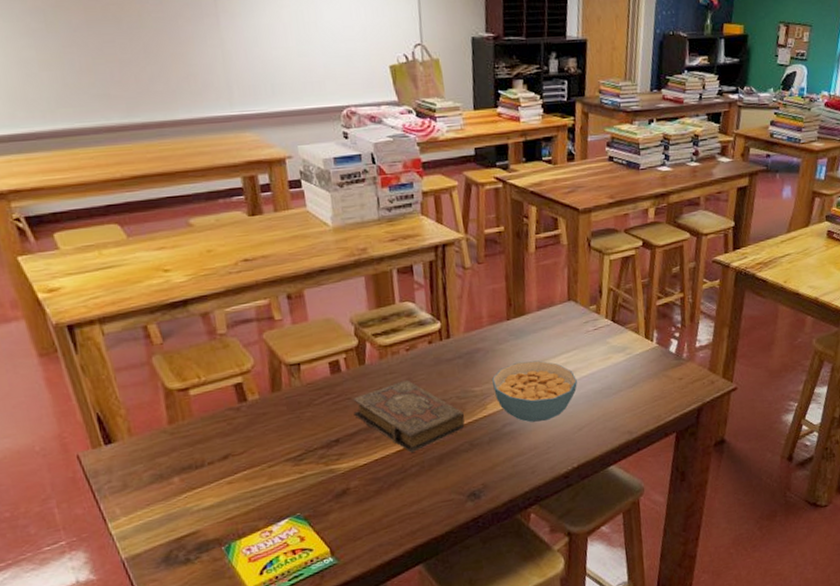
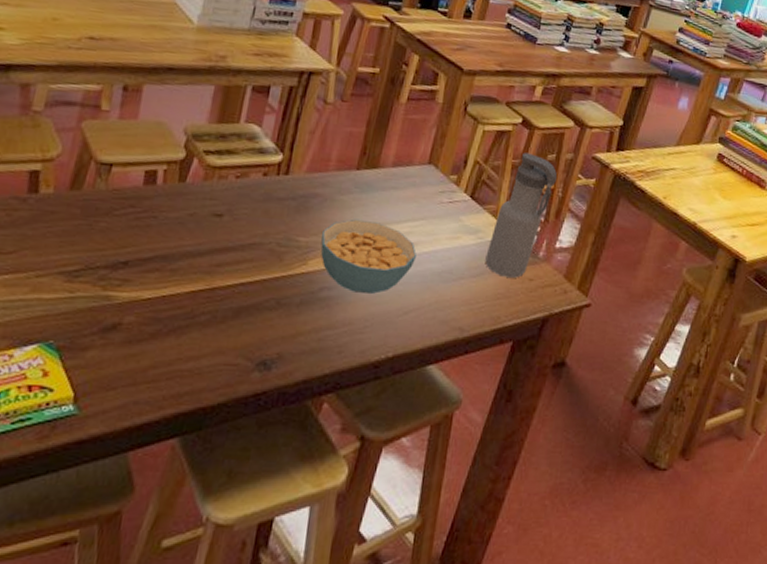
book: present [353,380,465,453] -> none [154,211,281,297]
water bottle: none [636,270,685,382] -> present [485,153,558,278]

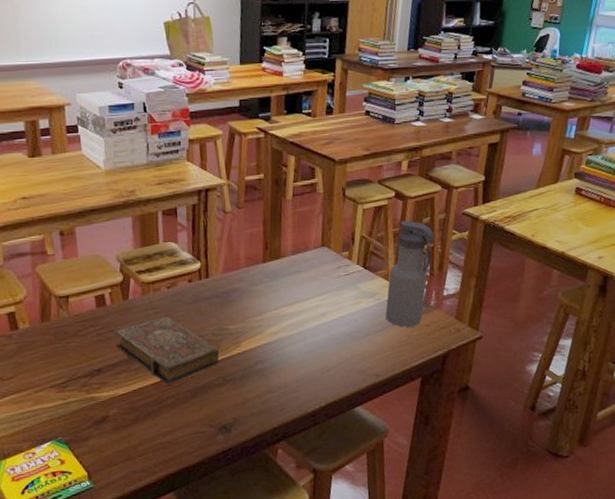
book: none [154,211,281,297] -> present [116,316,220,385]
cereal bowl: present [320,218,416,295] -> none [247,302,328,362]

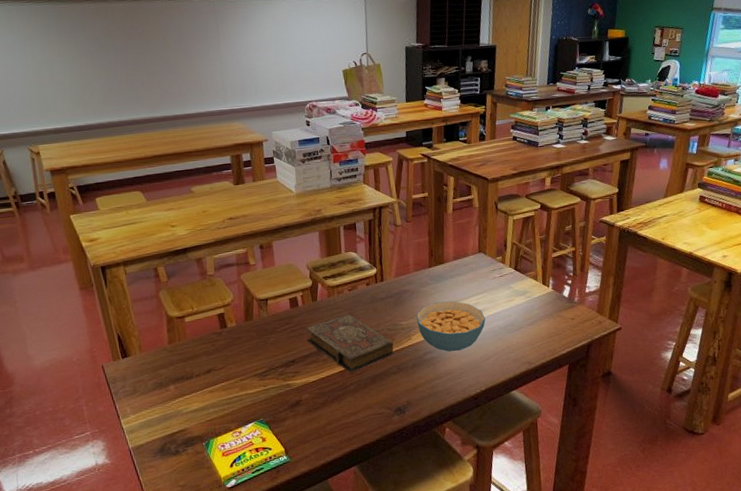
cereal bowl: none [247,302,328,362] -> present [416,301,486,352]
water bottle: present [385,220,435,327] -> none [535,228,577,321]

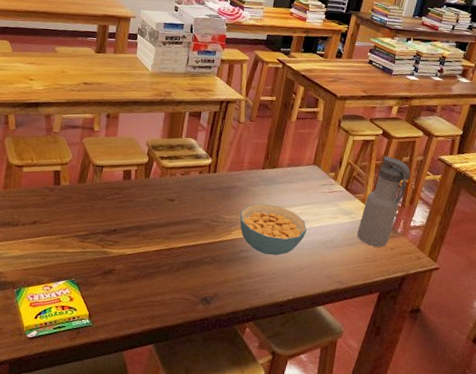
book: present [307,314,394,373] -> none [132,197,214,254]
water bottle: none [535,228,577,321] -> present [357,156,411,247]

